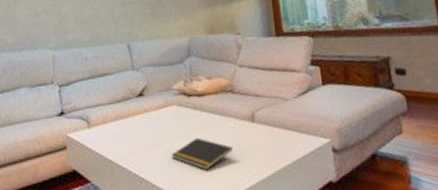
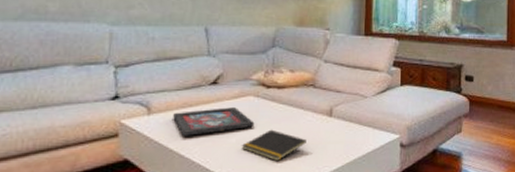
picture frame: none [109,117,181,147] -> present [173,107,255,136]

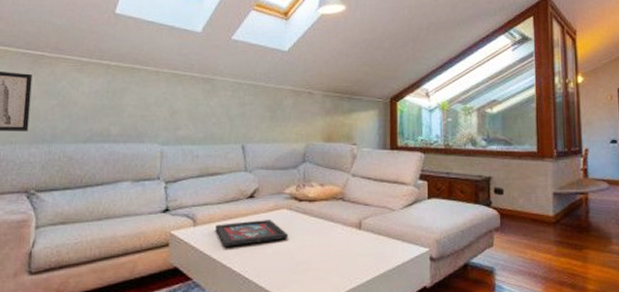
notepad: present [241,129,306,162] -> none [276,241,337,273]

